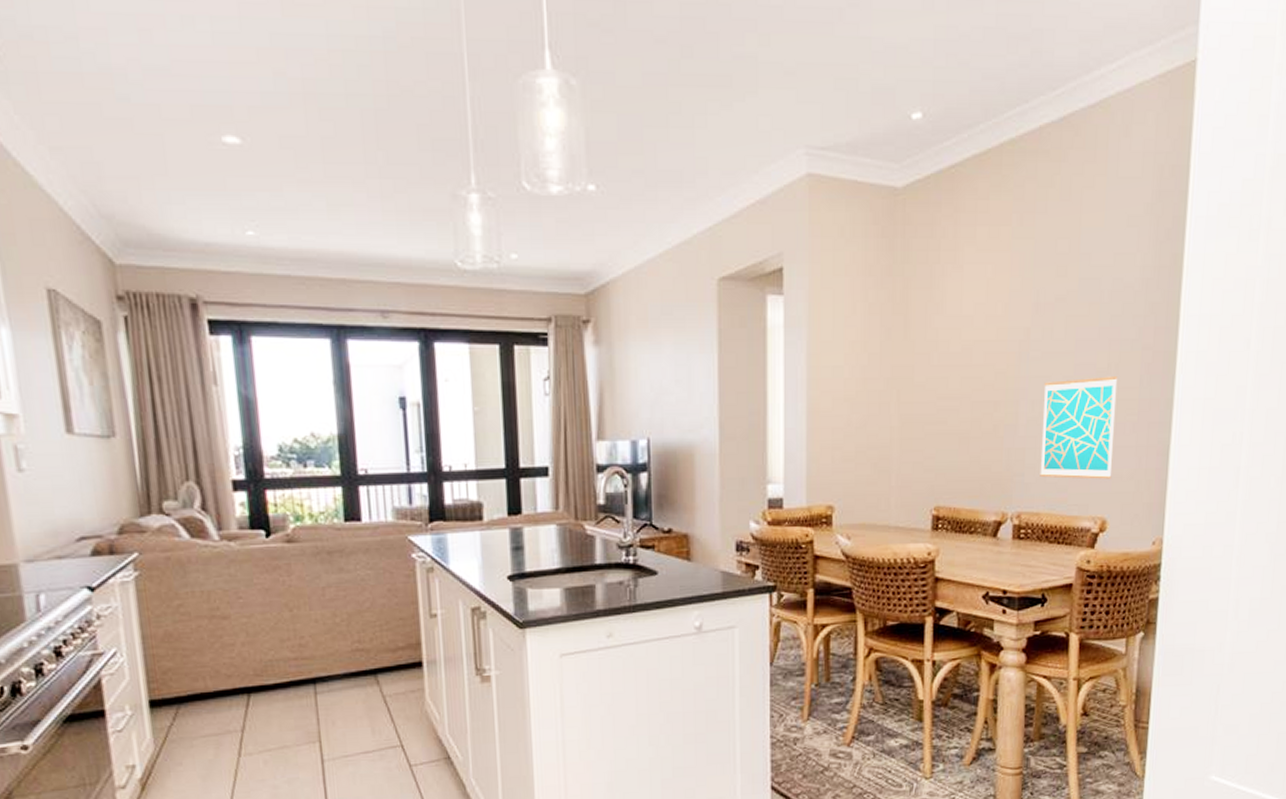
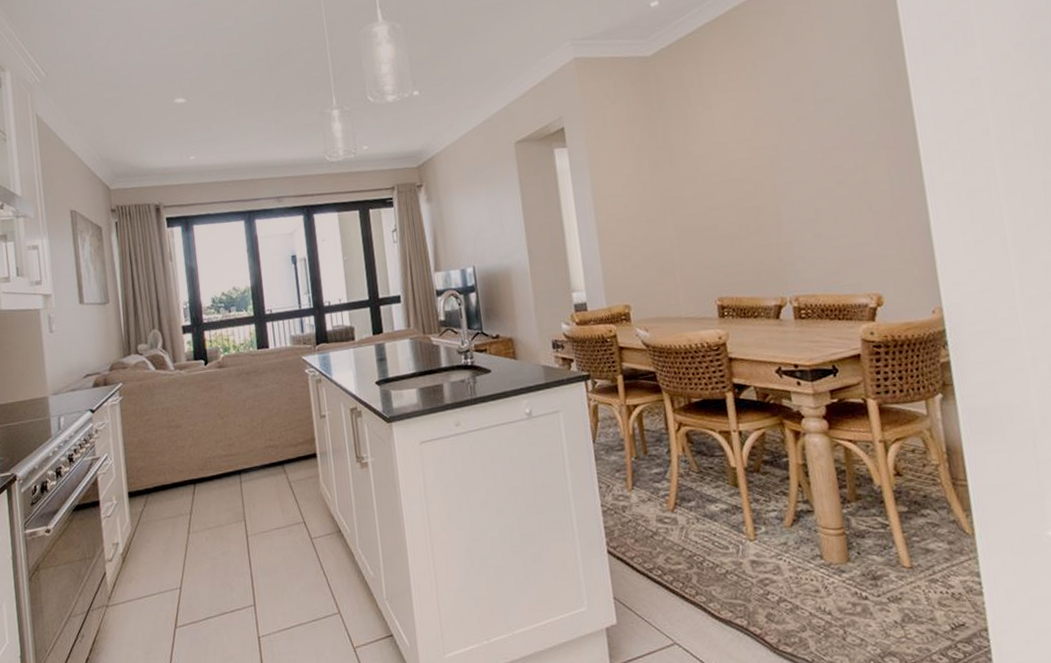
wall art: present [1040,376,1118,479] -> none [799,173,879,265]

